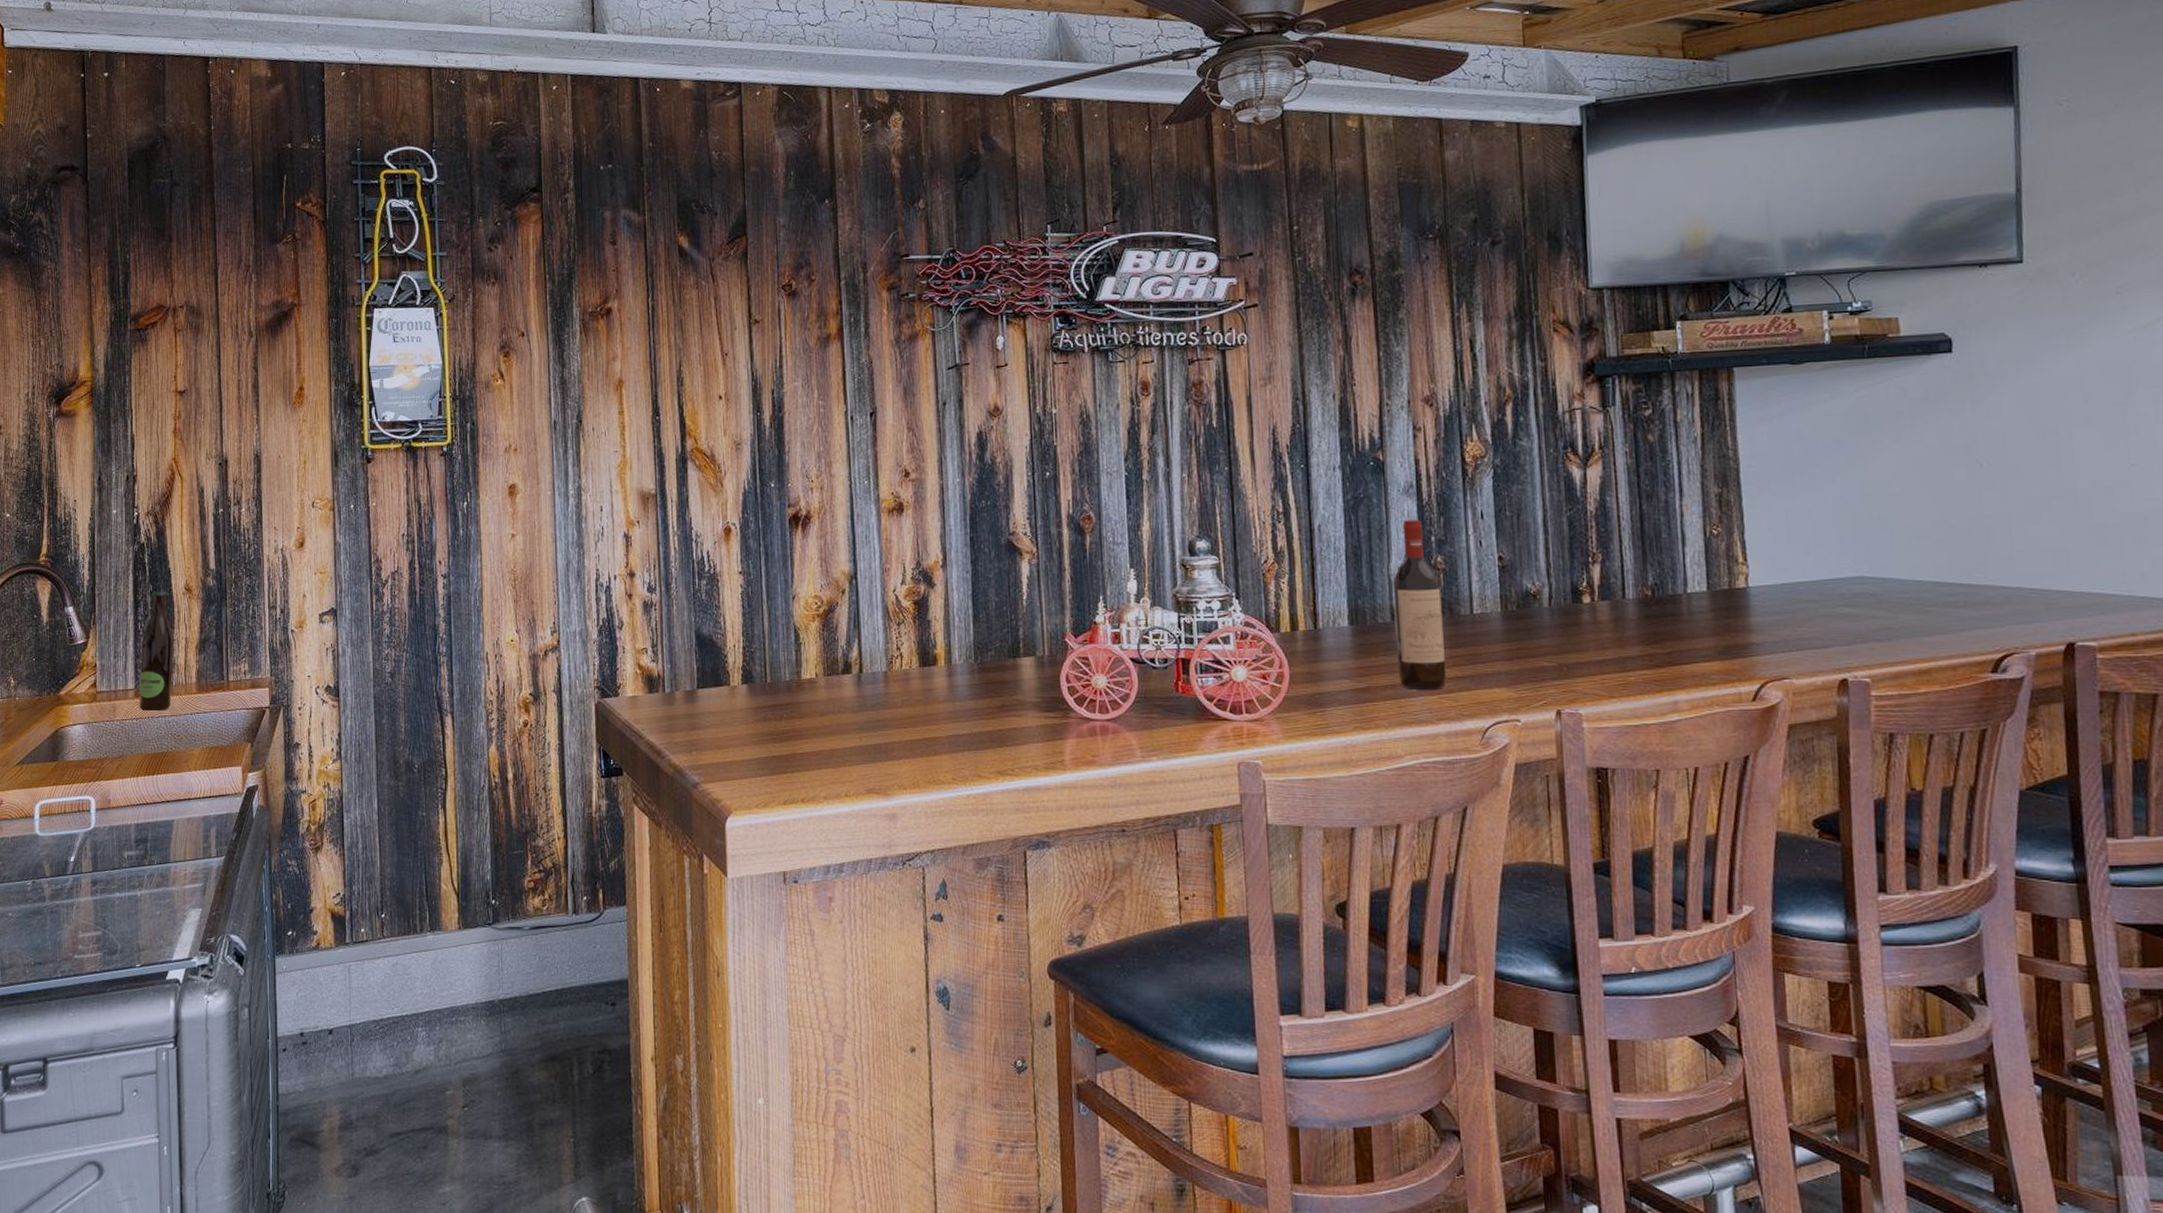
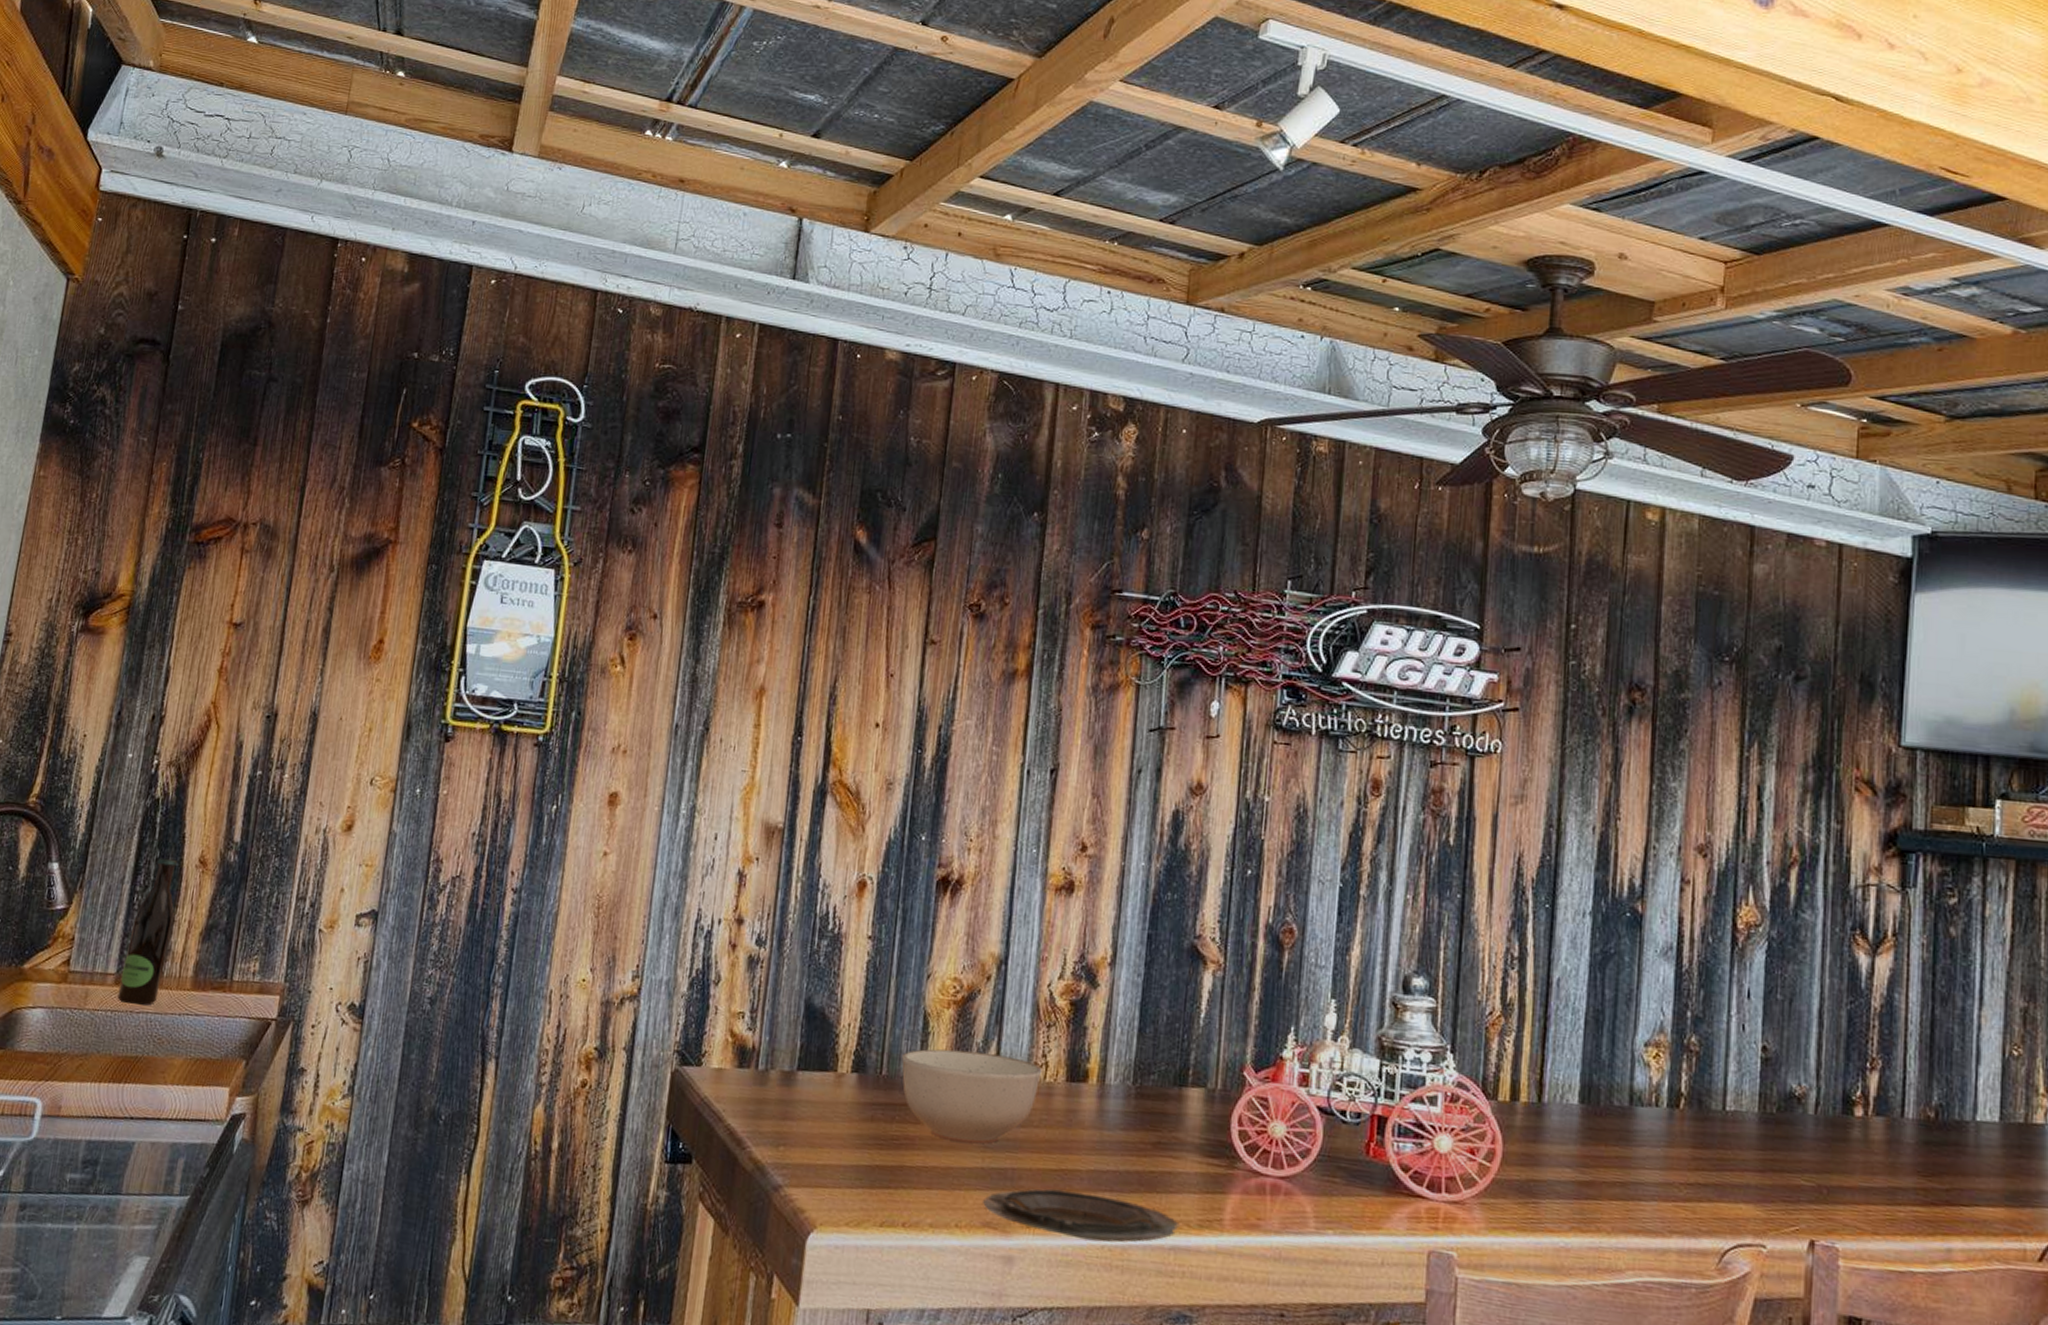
bowl: none [782,653,898,728] -> present [901,1049,1042,1144]
ashtray: none [865,755,1029,792] -> present [983,1188,1180,1243]
wine bottle: present [1392,520,1446,690] -> none [1629,987,1691,1196]

